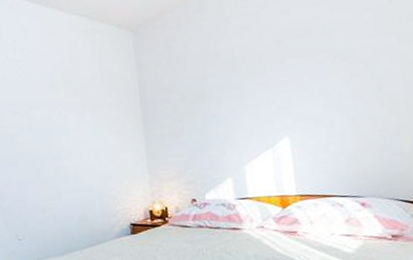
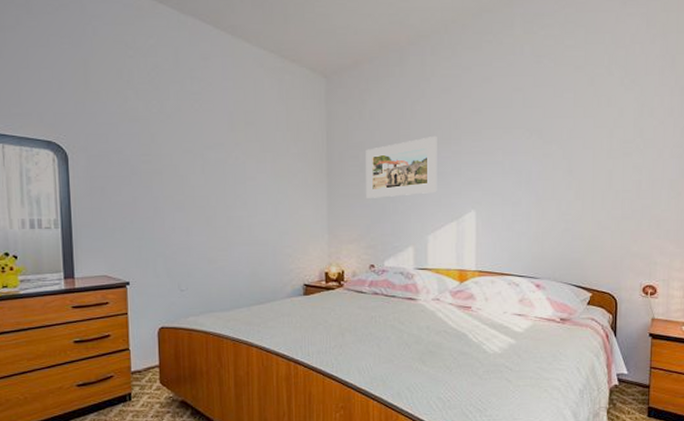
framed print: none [176,71,249,137] -> present [366,137,437,198]

